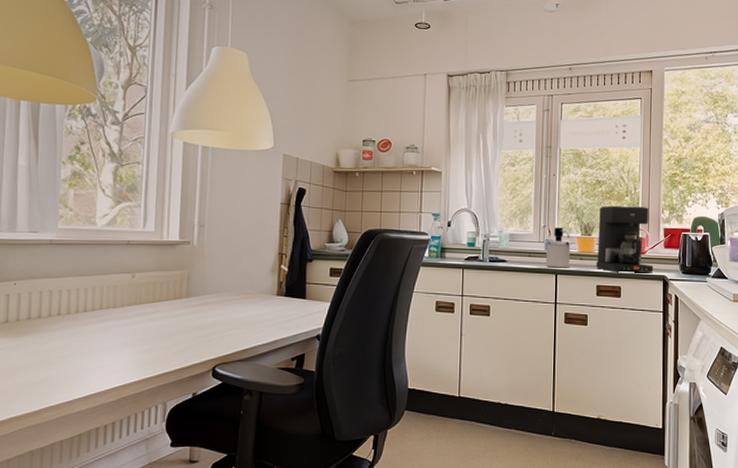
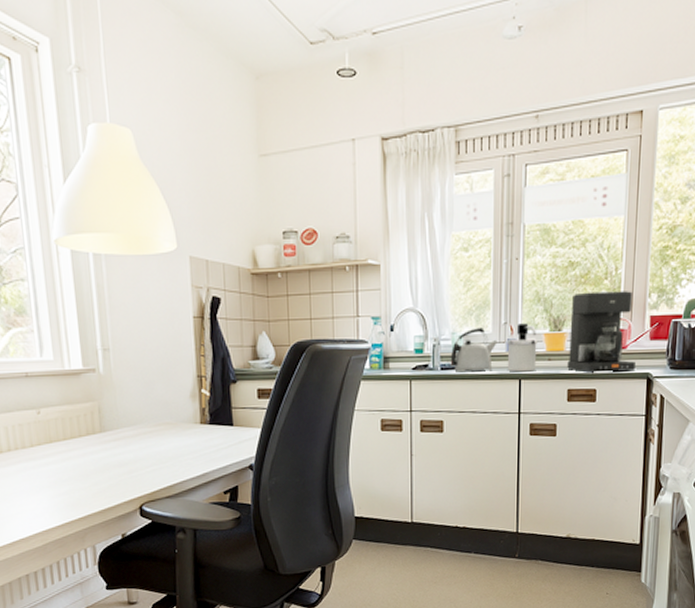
kettle: none [497,228,539,266] -> present [450,327,499,373]

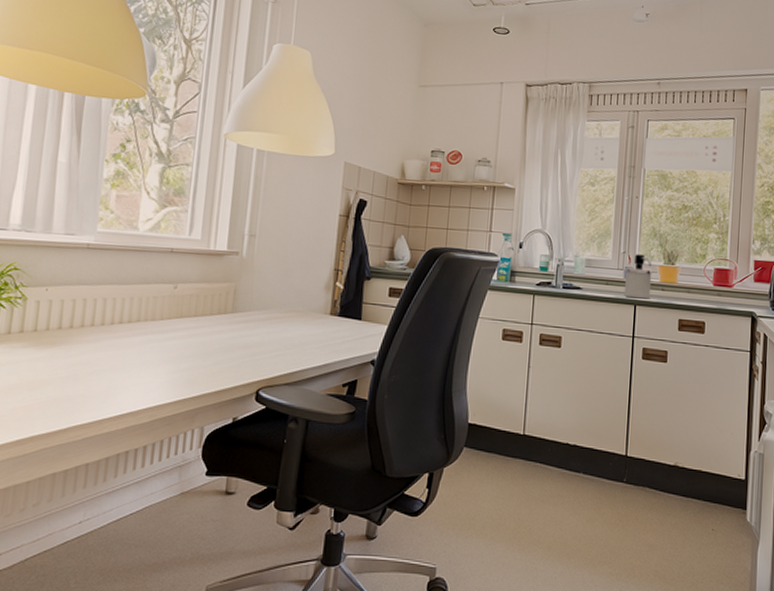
kettle: present [450,327,499,373] -> none [571,253,617,295]
coffee maker: present [567,291,635,373] -> none [679,233,741,309]

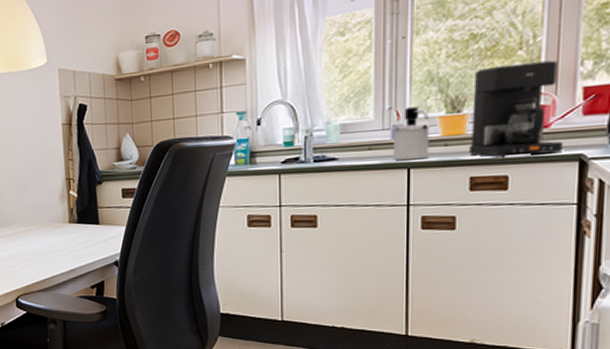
coffee maker: none [679,233,741,309] -> present [469,60,562,157]

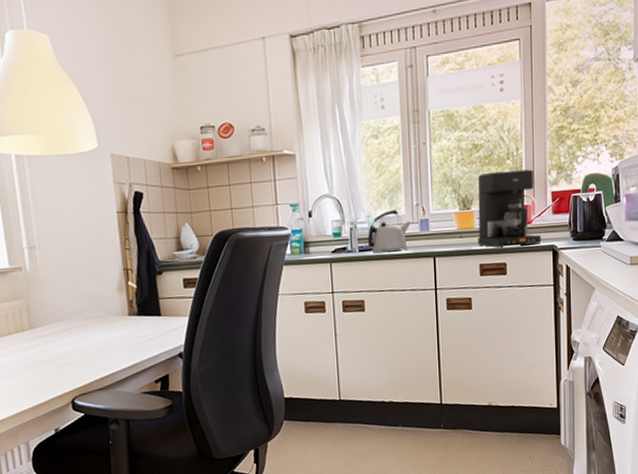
kettle: none [324,115,382,164] -> present [367,210,412,253]
soap dispenser: present [392,107,432,161] -> none [420,204,449,251]

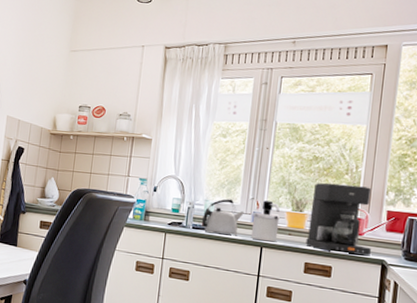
soap dispenser: none [420,204,449,251] -> present [250,200,281,242]

